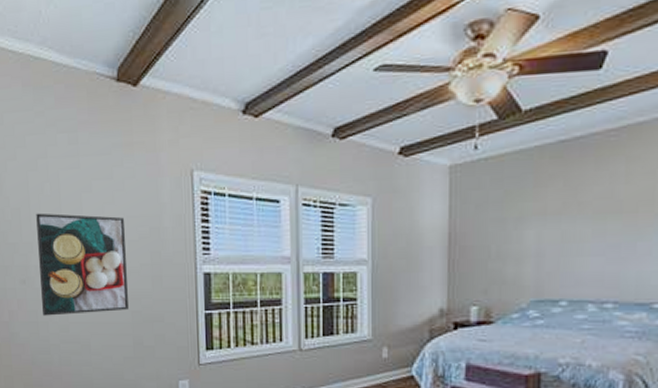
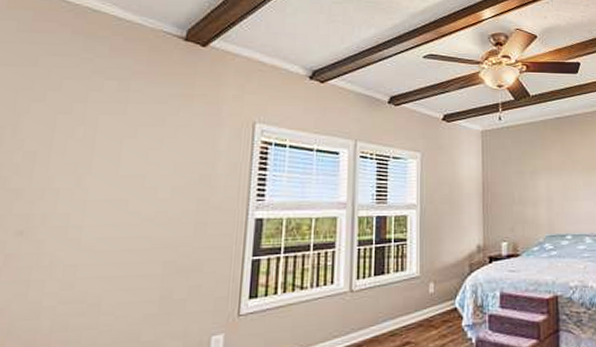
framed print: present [36,213,129,316] -> none [40,157,172,272]

